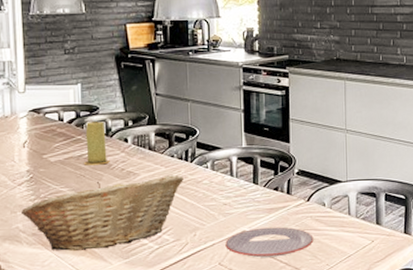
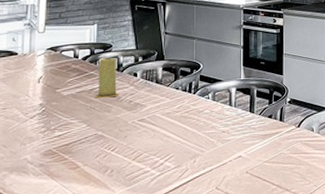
fruit basket: present [20,175,183,251] -> none [30,106,186,180]
plate: present [225,227,314,258] -> none [222,151,303,181]

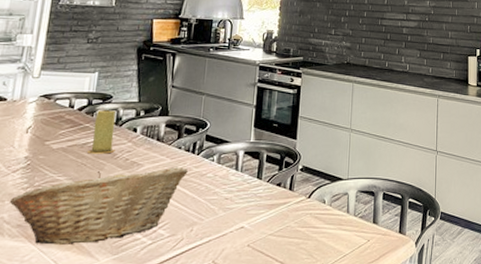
fruit basket: none [30,106,186,180] -> present [9,167,188,245]

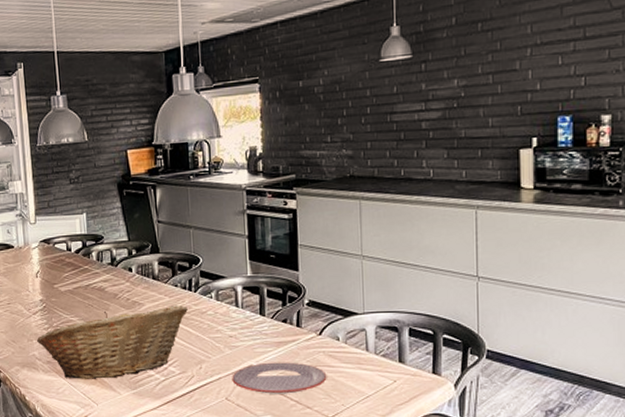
candle: present [87,110,116,154] -> none [91,251,116,295]
plate: none [221,223,311,256] -> present [232,362,327,394]

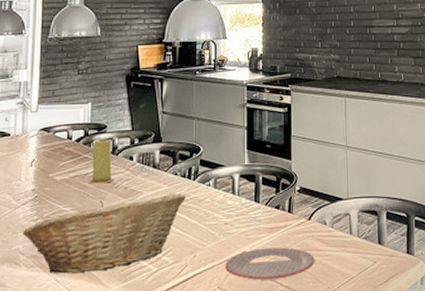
candle: none [91,251,116,295] -> present [89,140,114,184]

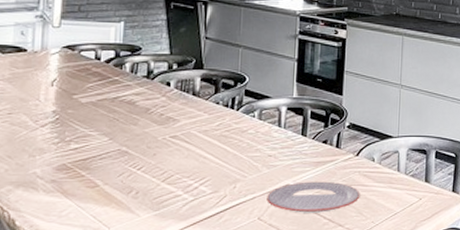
fruit basket: present [22,193,186,274] -> none [40,123,227,200]
candle: present [89,140,114,184] -> none [119,62,148,109]

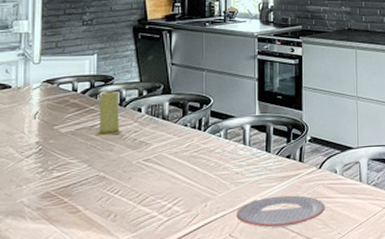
candle: none [119,62,148,109] -> present [96,91,122,136]

